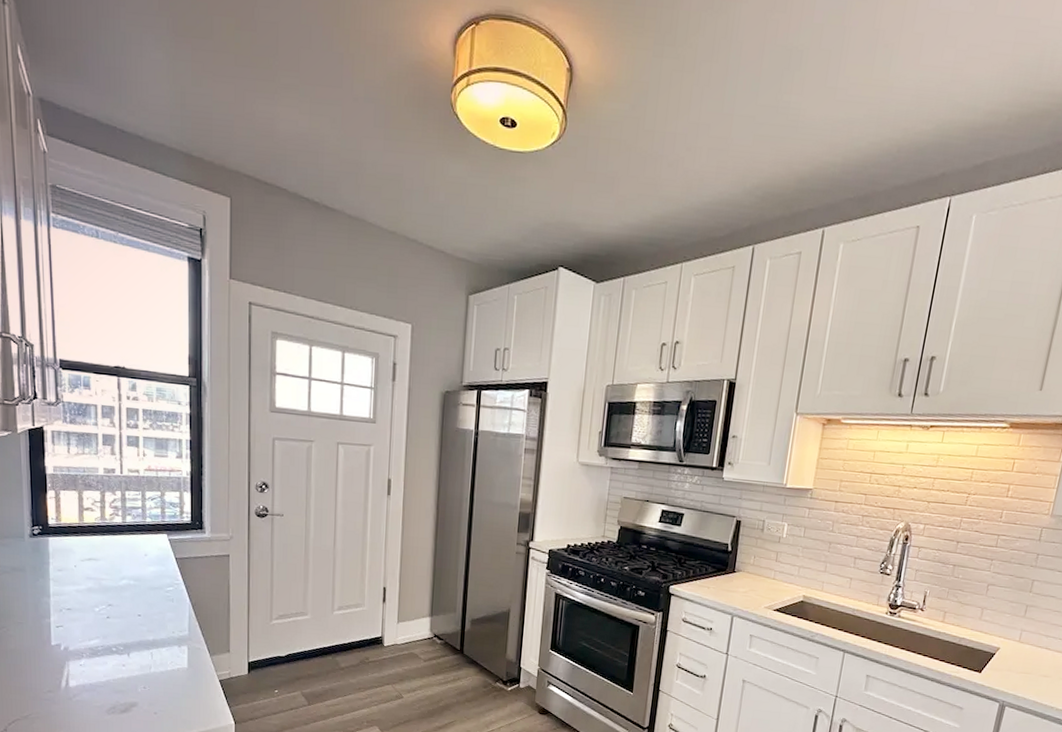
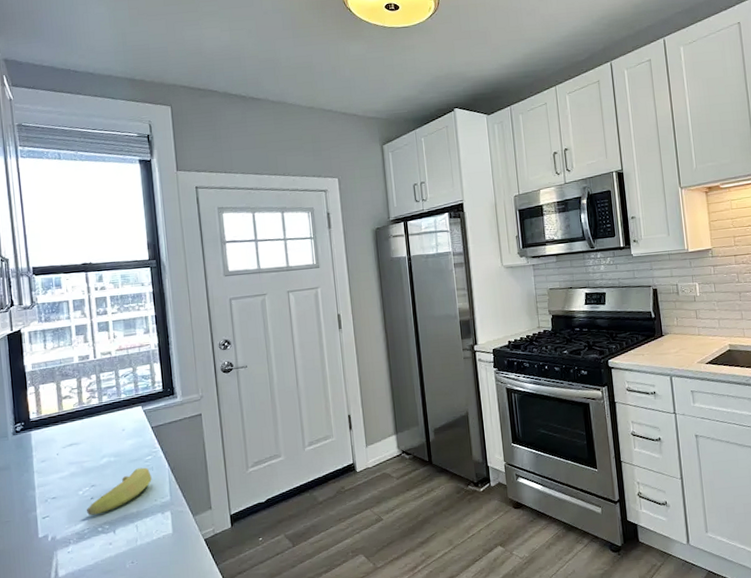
banana: none [102,596,171,635] -> present [87,467,152,515]

